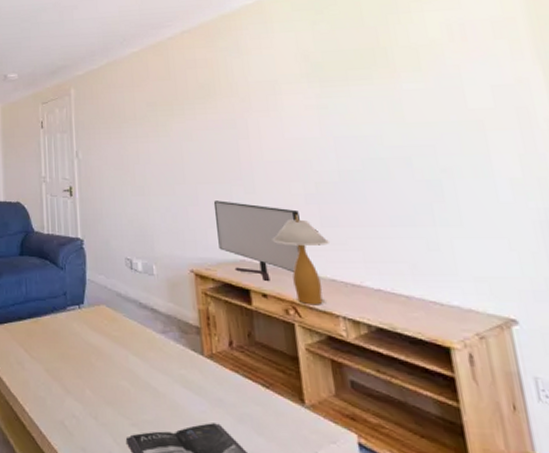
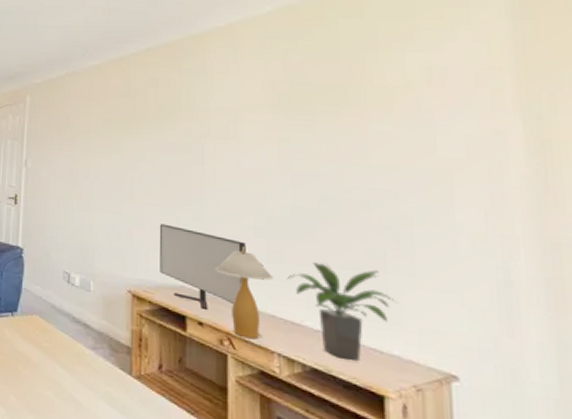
potted plant: none [341,221,446,317] -> present [286,262,394,362]

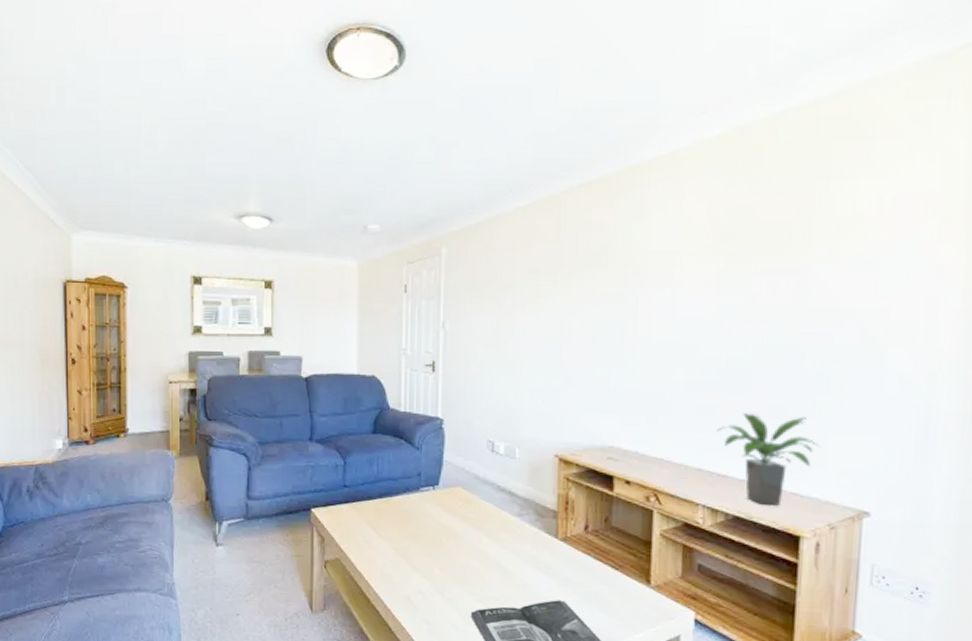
television: present [159,224,246,310] -> none [588,383,677,468]
table lamp: present [216,245,273,339] -> none [646,400,703,494]

